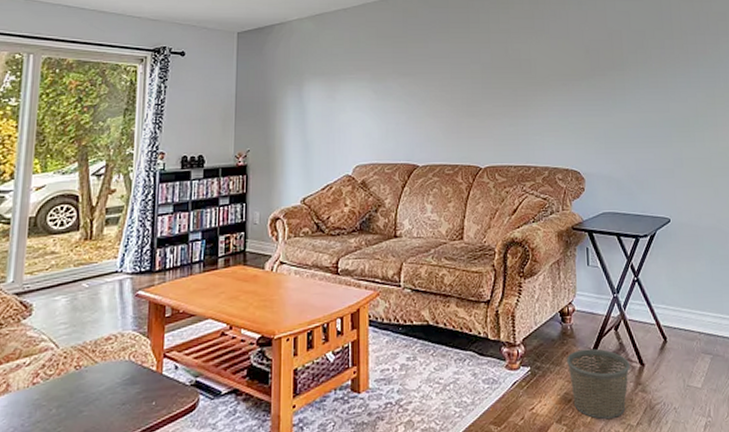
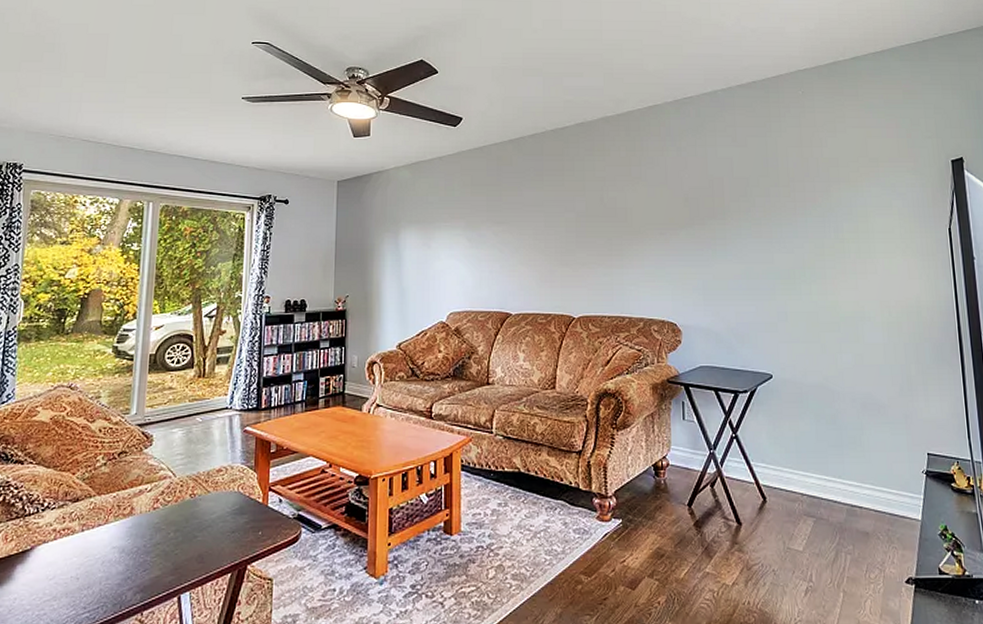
basket: present [566,348,630,420] -> none [659,504,726,577]

